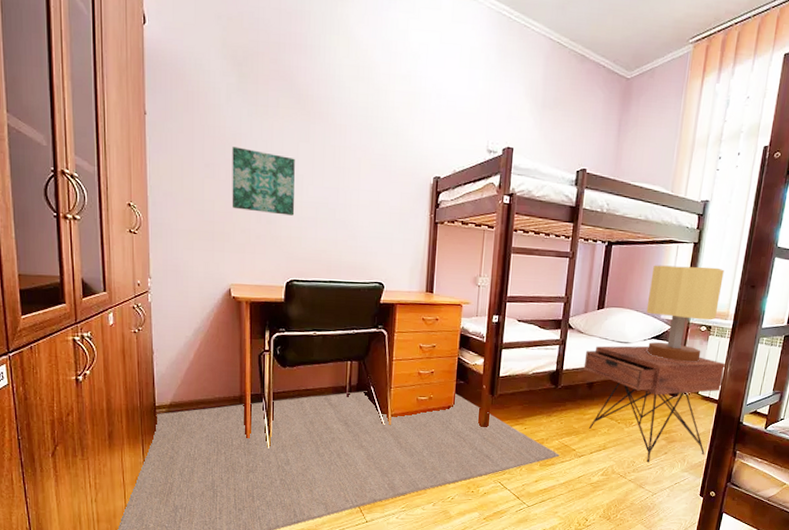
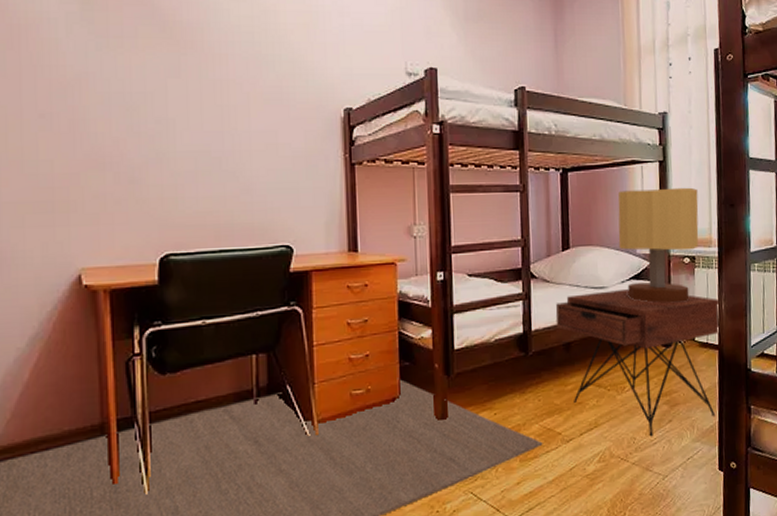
wall art: present [232,147,295,216] -> none [76,90,167,171]

